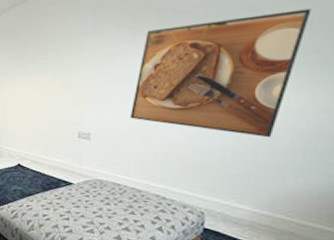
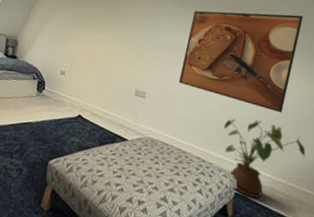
house plant: none [190,148,304,234] -> present [224,118,306,199]

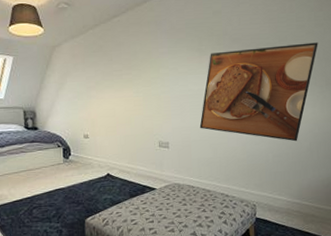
house plant: present [224,118,306,199] -> none [244,151,318,220]

